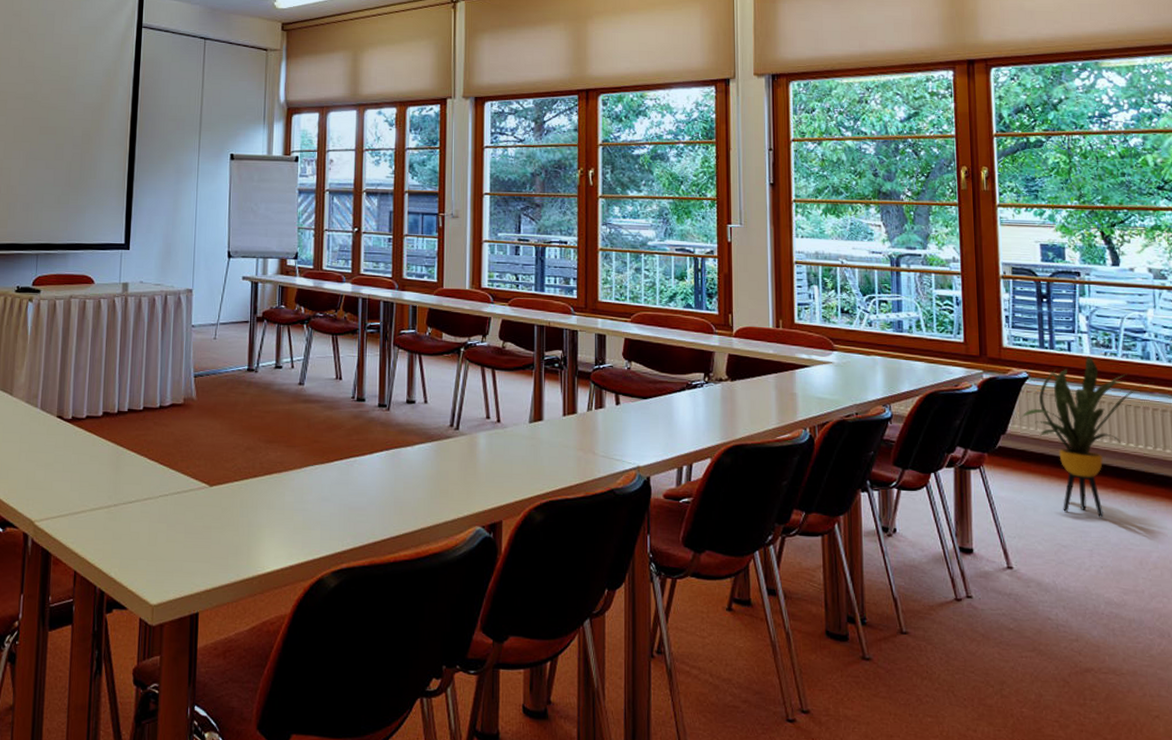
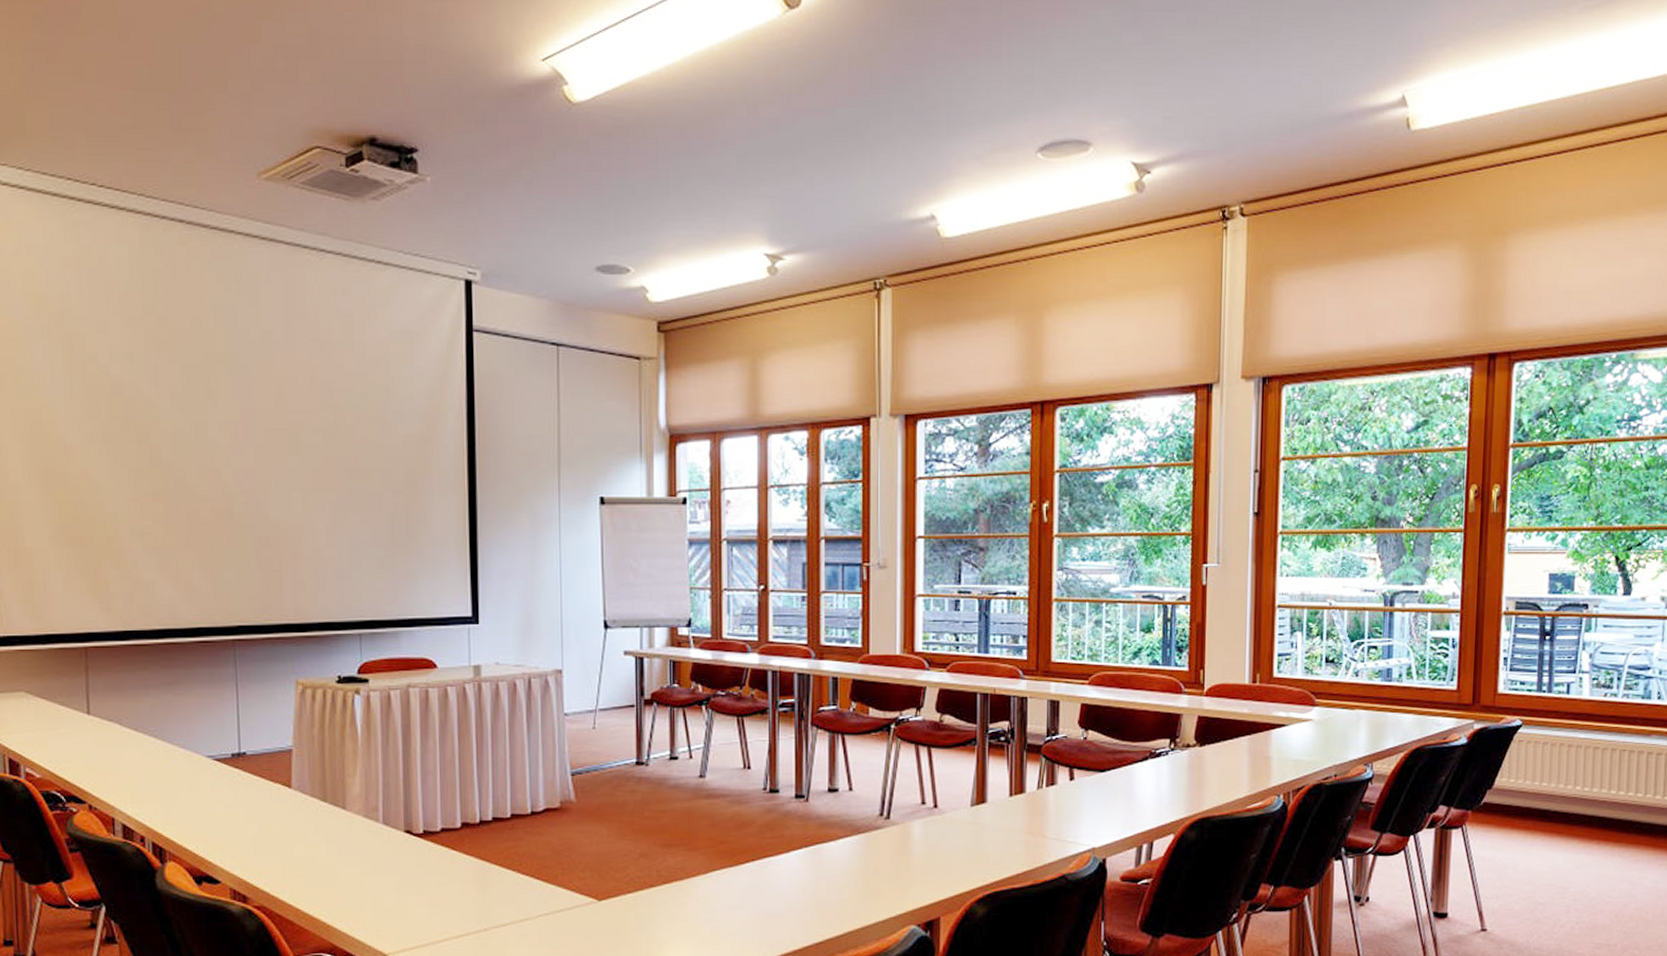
house plant: present [1021,356,1154,518] -> none [1510,698,1653,872]

